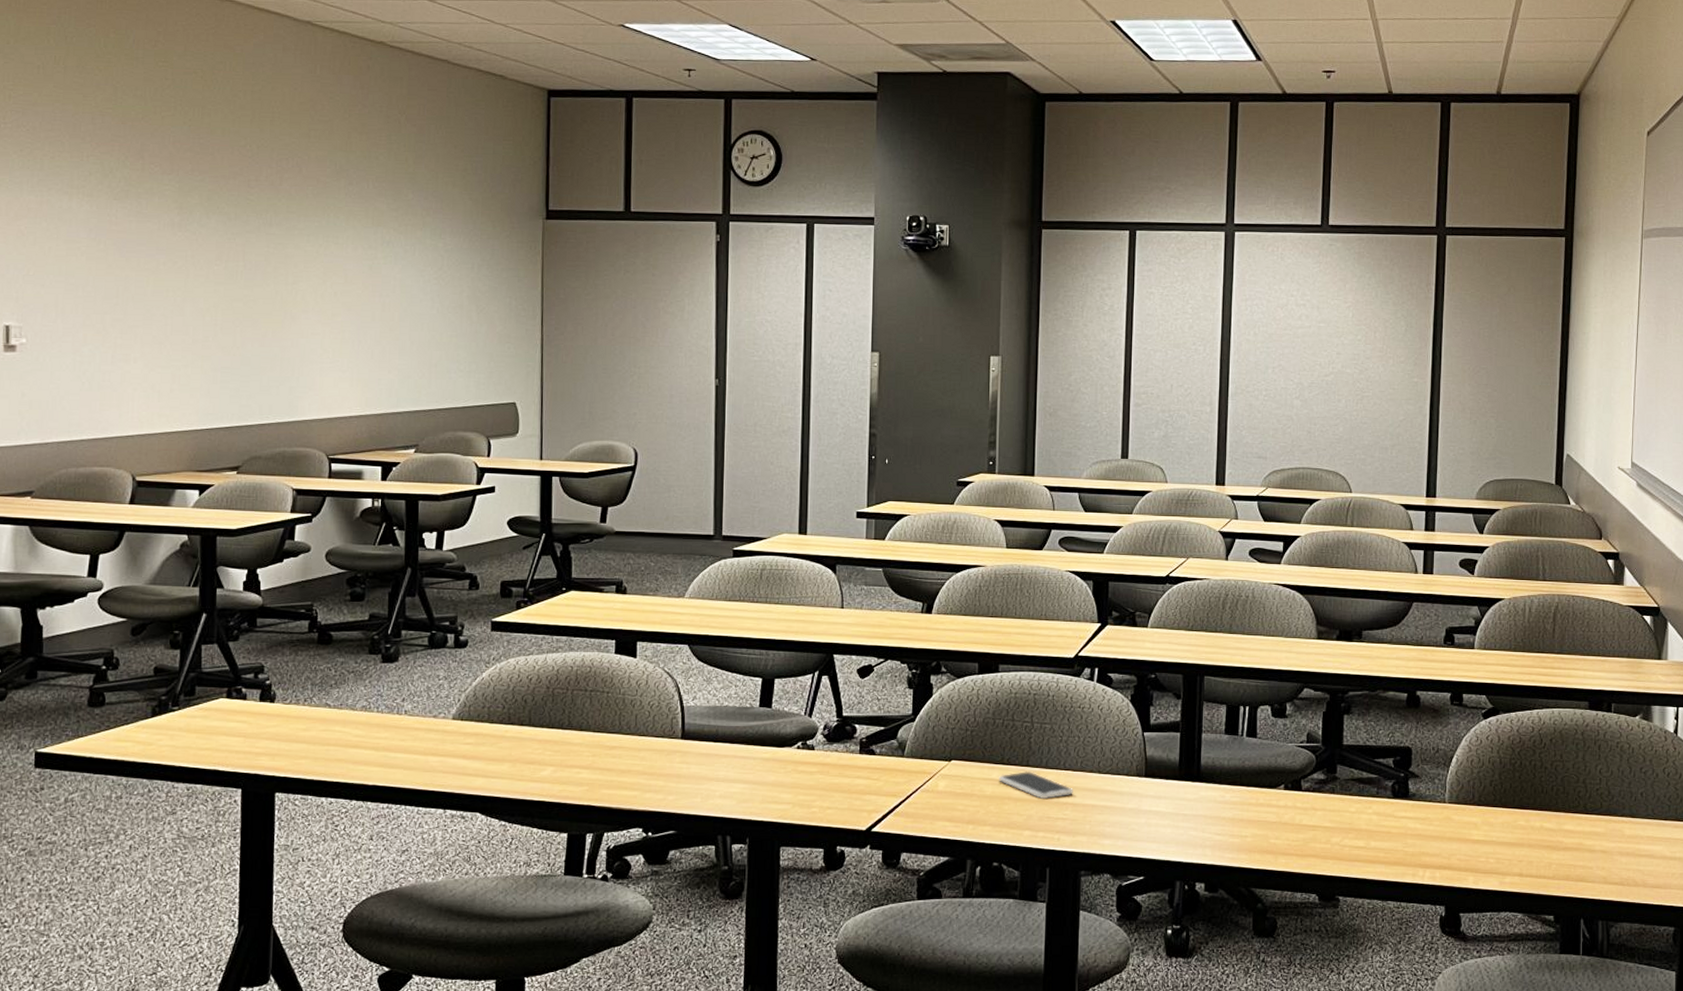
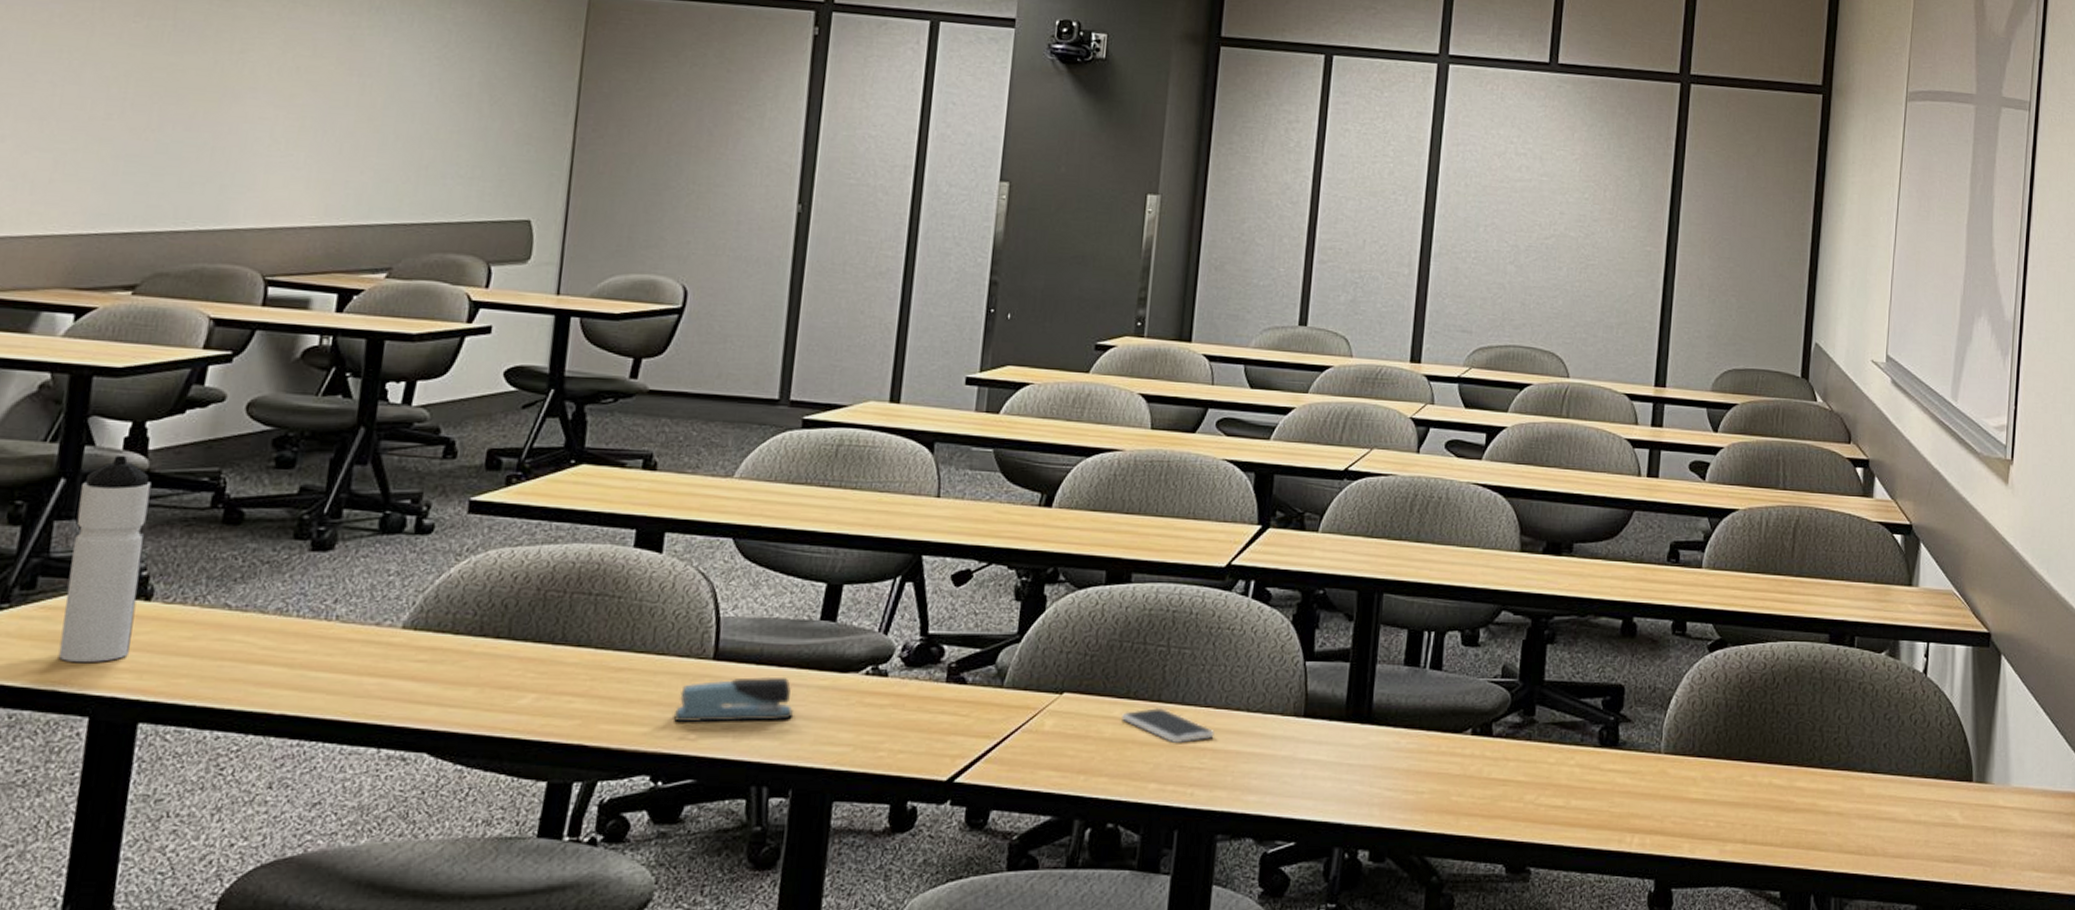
water bottle: none [215,594,266,748] -> present [58,454,152,662]
stapler: none [656,751,745,787] -> present [674,676,794,722]

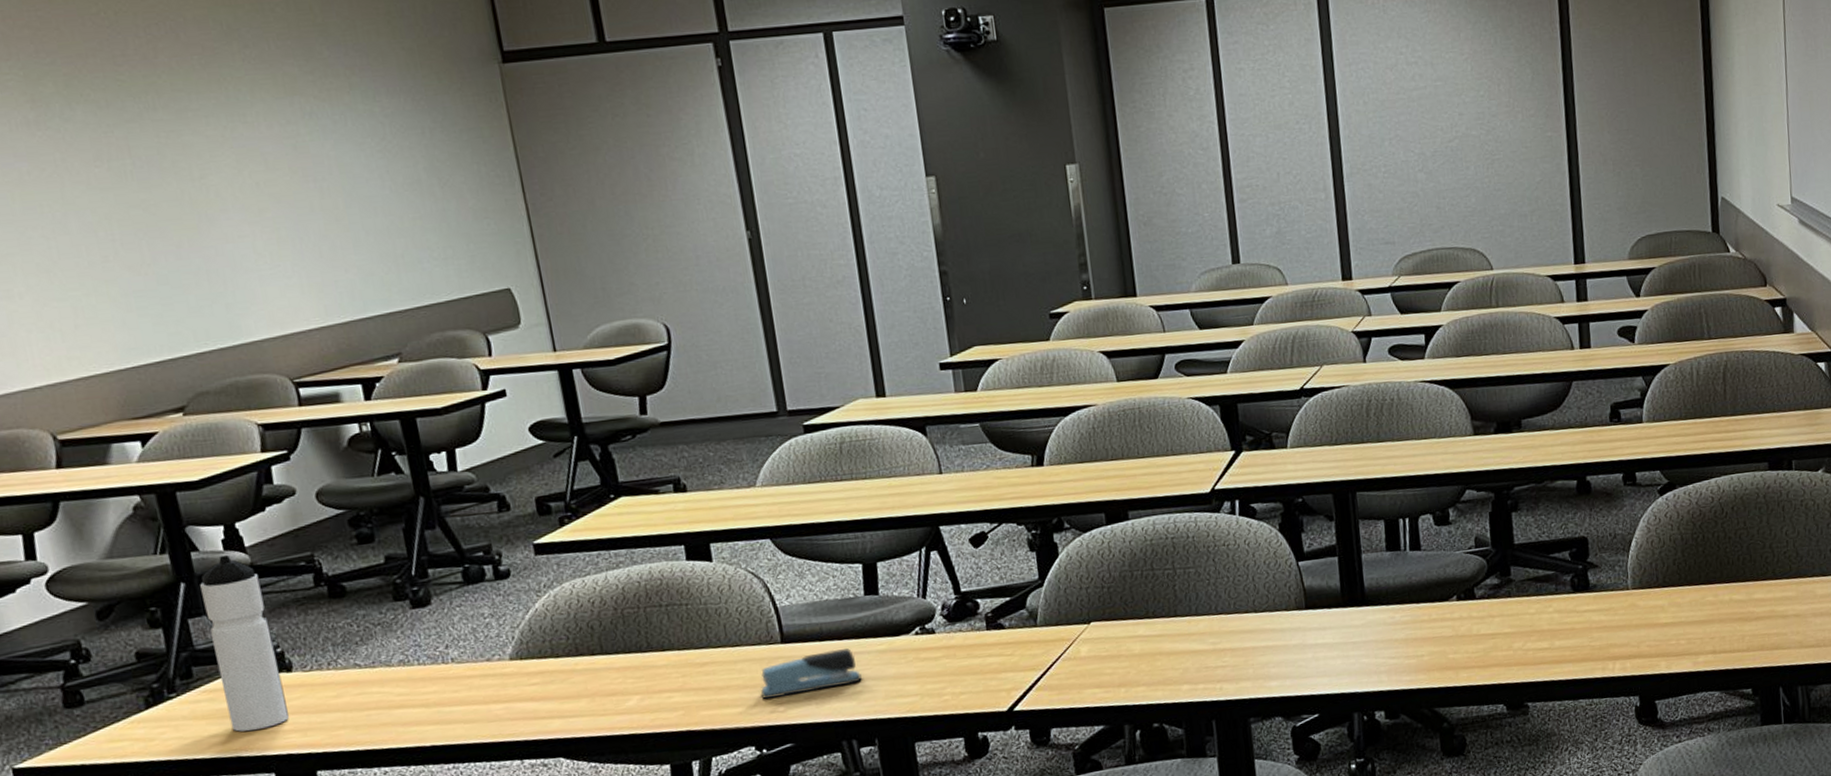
smartphone: present [1122,708,1214,743] -> none [1146,621,1230,649]

